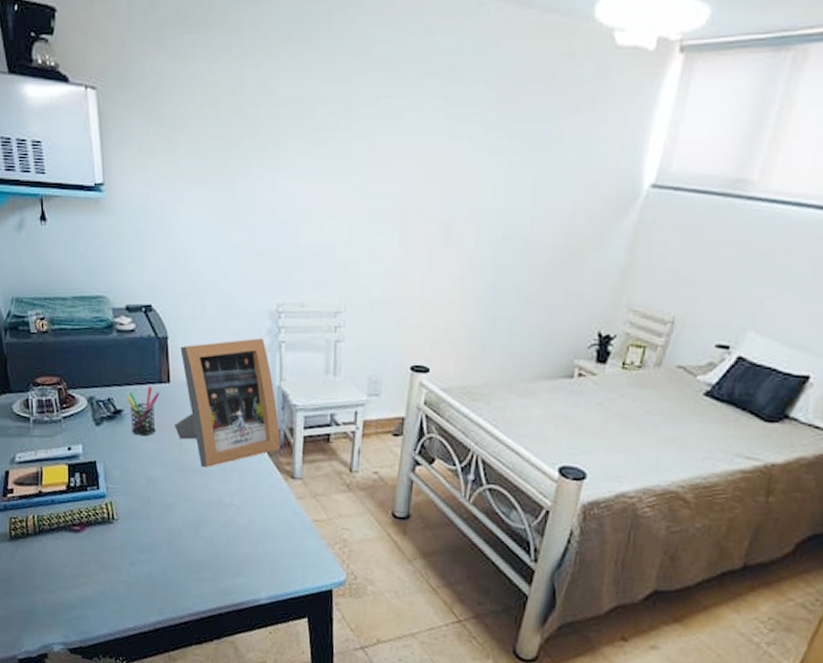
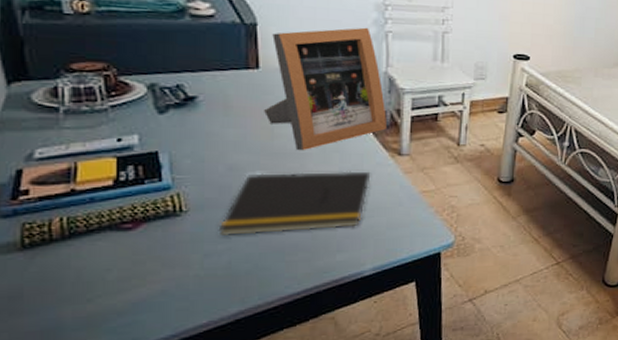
pen holder: present [126,386,160,436] -> none [202,72,246,123]
notepad: none [141,488,266,551] -> present [218,171,371,237]

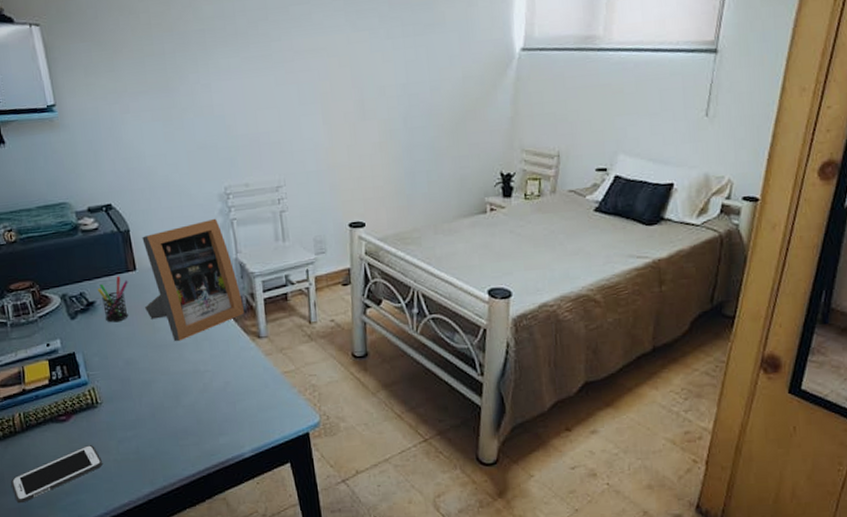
cell phone: none [34,258,177,326] -> present [11,445,102,504]
pen holder: none [202,72,246,123] -> present [97,276,128,323]
notepad: present [218,171,371,237] -> none [125,357,238,424]

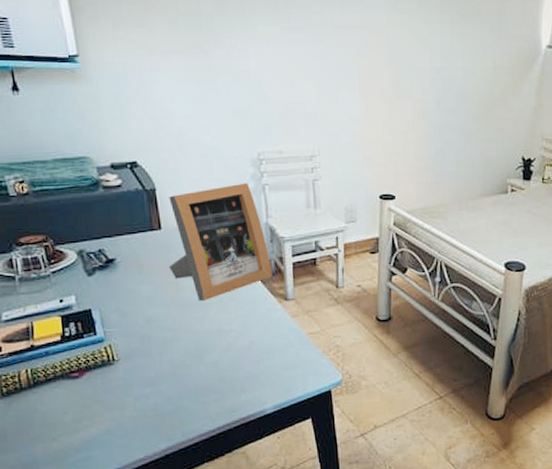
cell phone: present [11,445,102,504] -> none [14,402,117,461]
pen holder: present [97,276,128,323] -> none [118,235,152,281]

